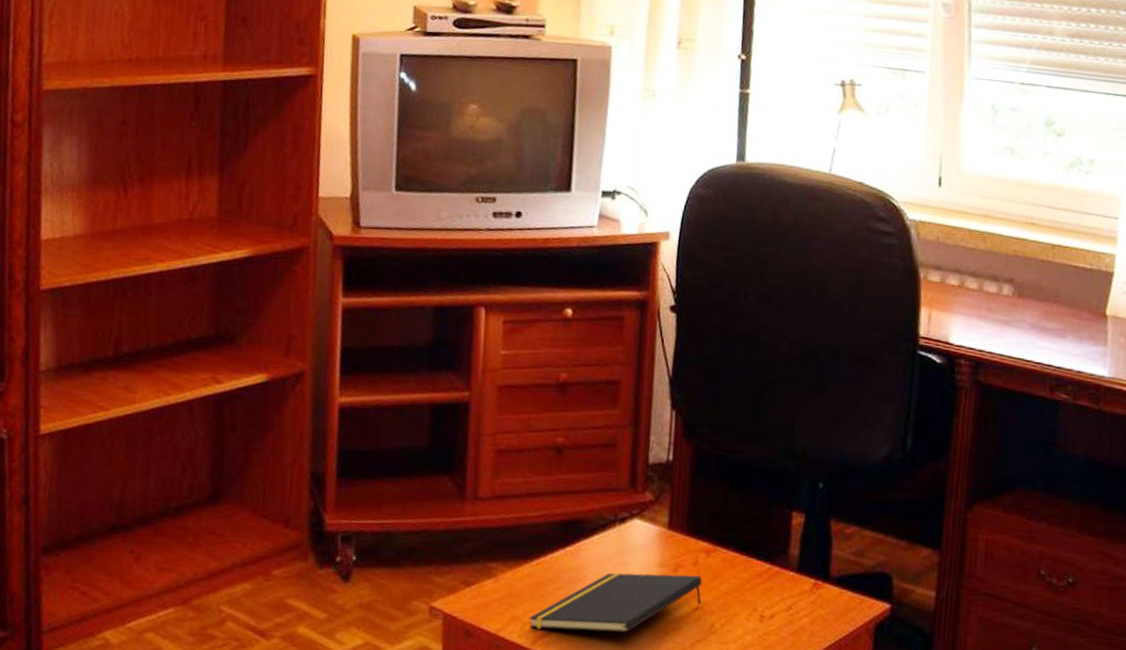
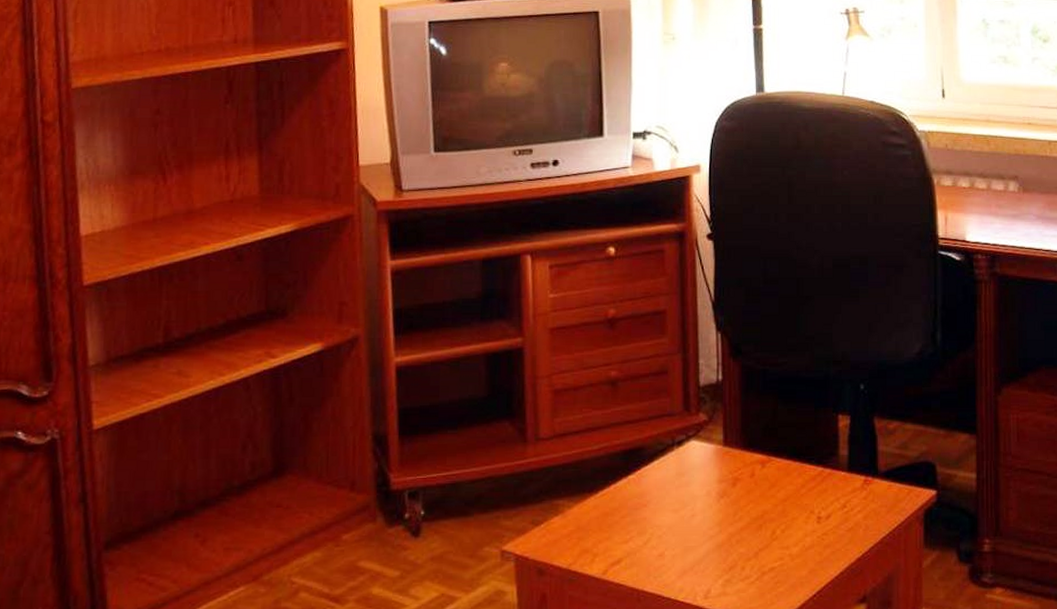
notepad: present [529,572,702,633] -> none [598,487,761,558]

